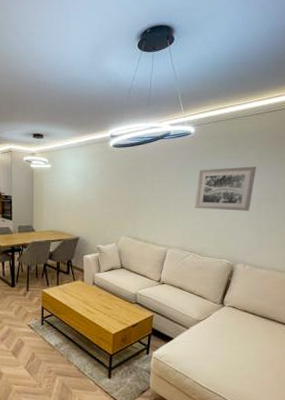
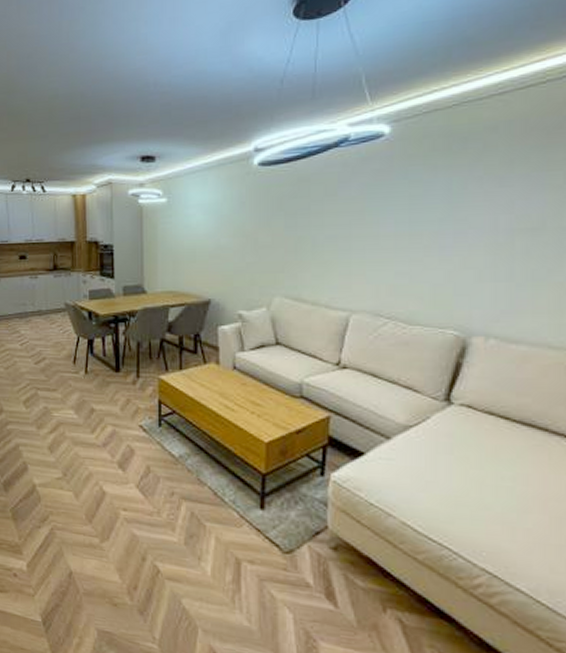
wall art: present [195,166,256,211] -> none [394,178,503,252]

